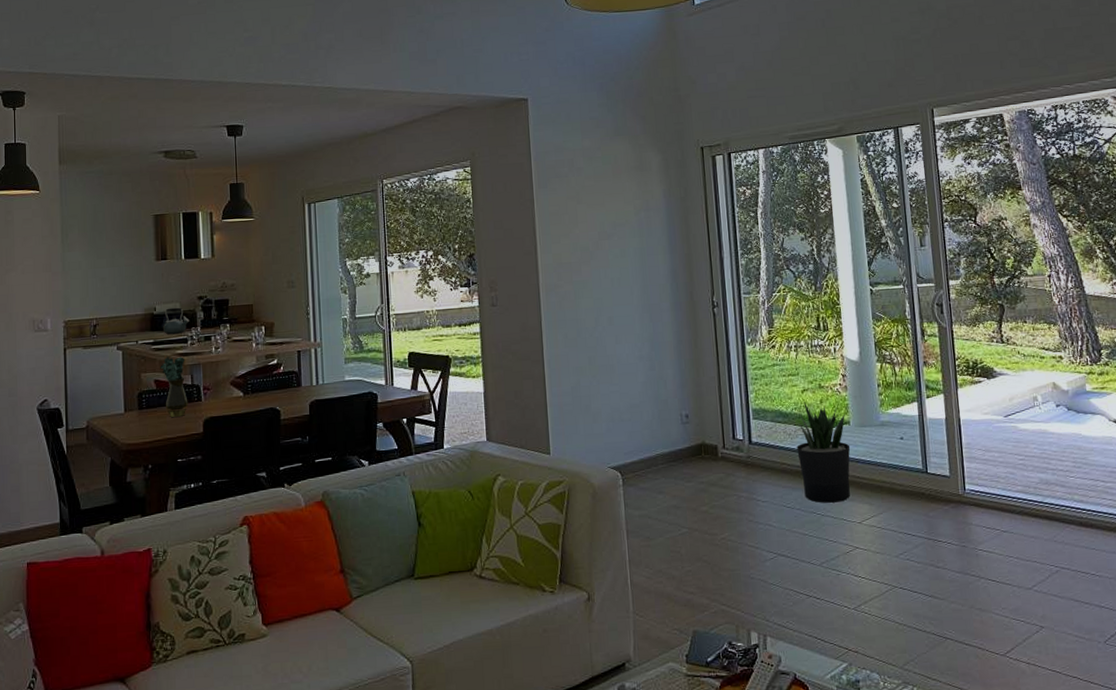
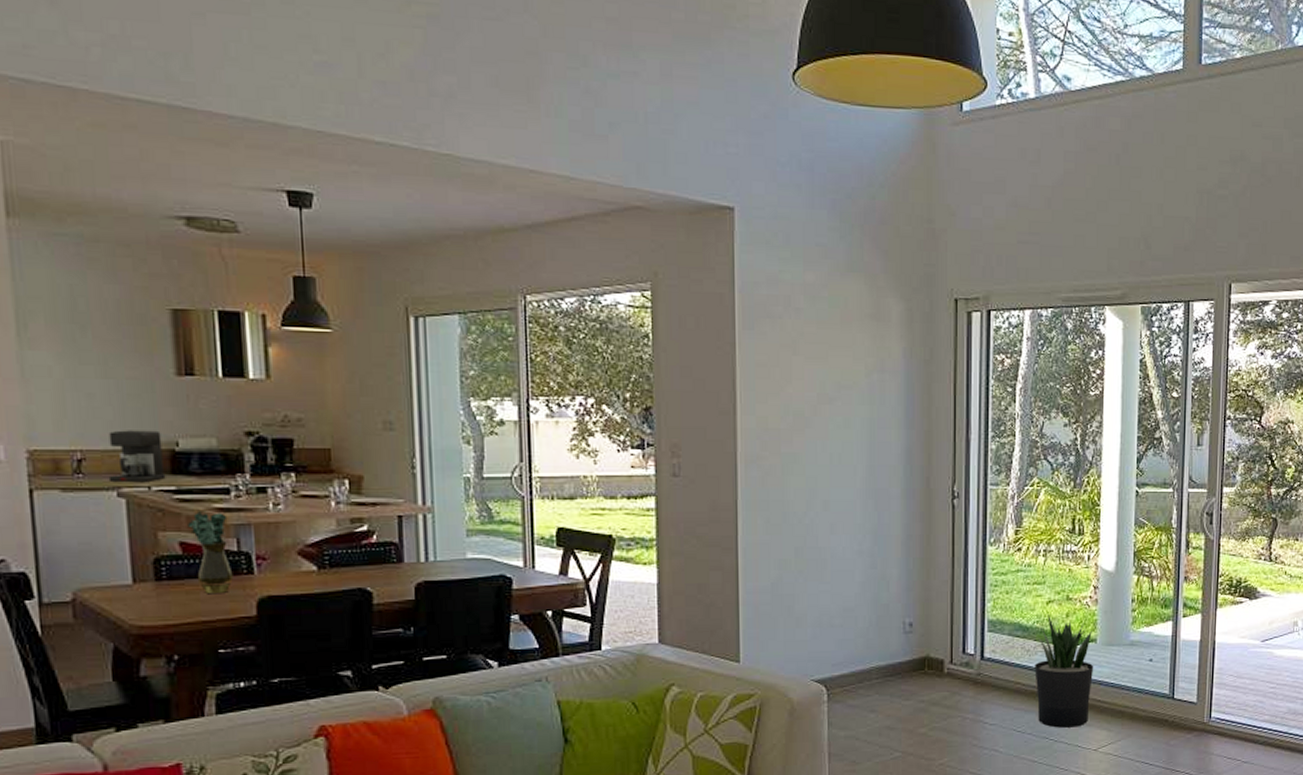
coffee maker: none [112,300,148,339] -> present [108,430,166,483]
kettle: present [162,307,190,335] -> none [190,444,233,482]

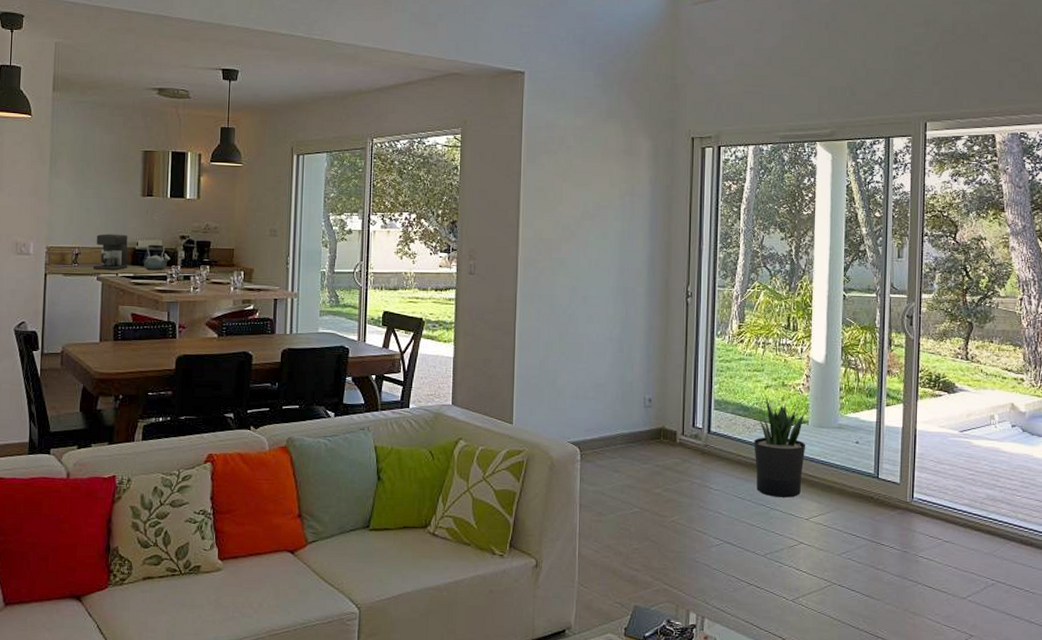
vase: present [188,509,234,593] -> none [138,290,163,351]
kettle: none [190,444,233,482] -> present [143,244,171,271]

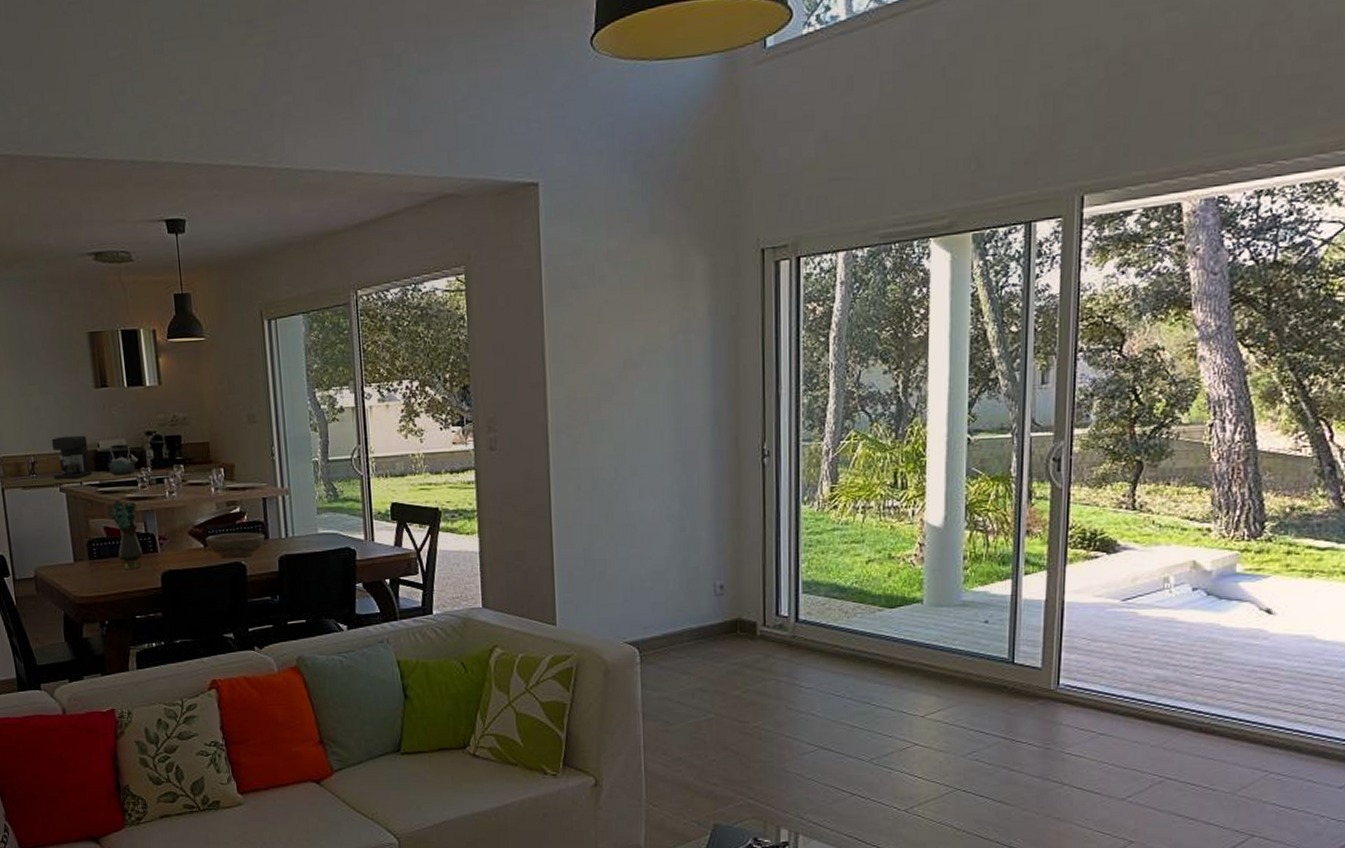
vase: none [138,290,163,351] -> present [109,499,144,569]
bowl: none [219,326,273,348] -> present [205,532,265,558]
planter: present [754,397,806,498] -> none [854,573,921,693]

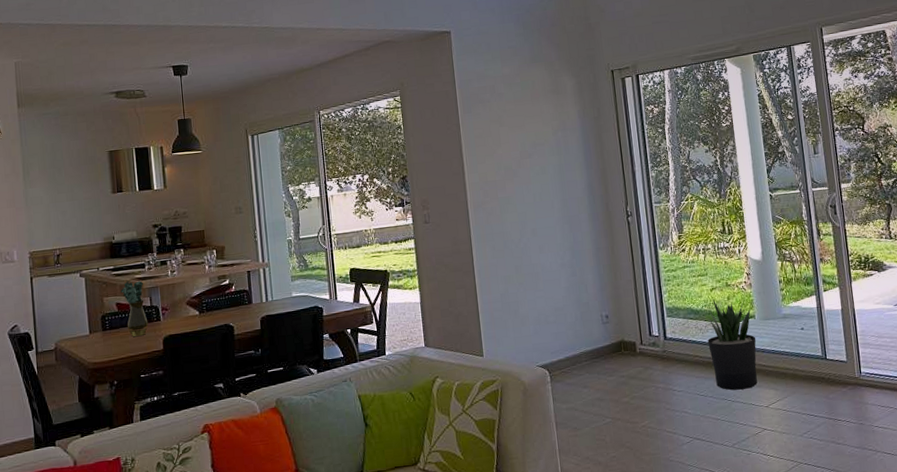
coffee maker: present [51,435,92,480] -> none [74,230,108,267]
kettle: present [108,444,139,476] -> none [121,235,146,261]
bowl: present [205,532,265,558] -> none [200,299,250,322]
planter: none [854,573,921,693] -> present [707,298,758,390]

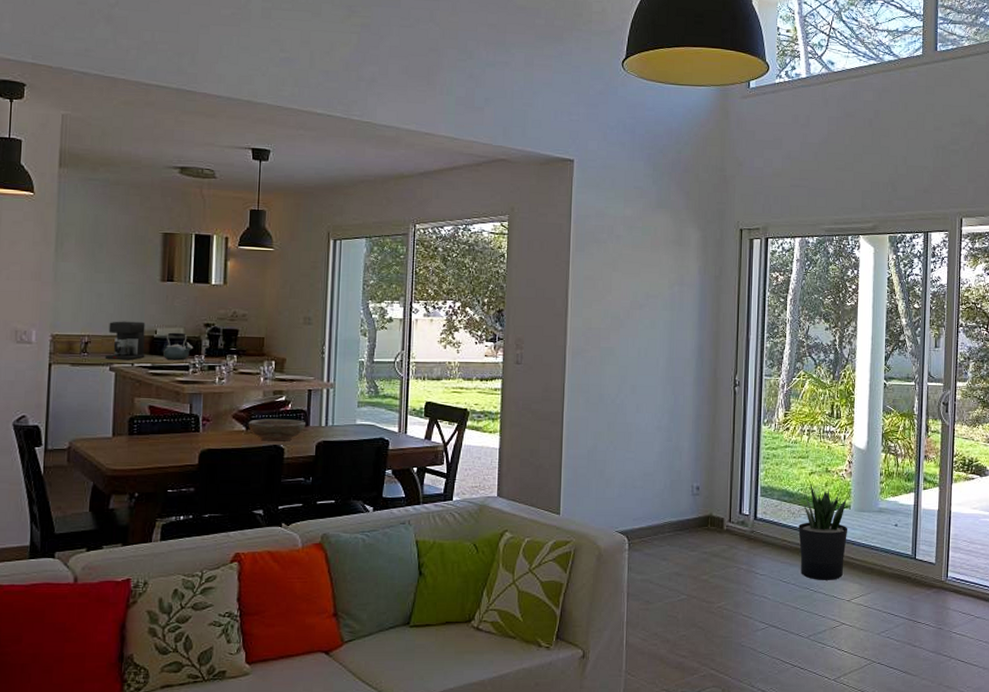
coffee maker: none [74,230,108,267] -> present [104,321,146,361]
kettle: none [121,235,146,261] -> present [162,332,194,361]
vase: present [121,280,149,337] -> none [156,381,185,446]
bowl: none [200,299,250,322] -> present [248,419,306,441]

